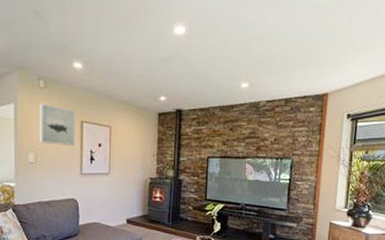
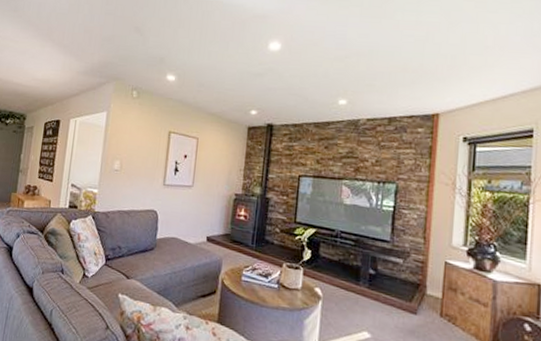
wall art: present [39,103,76,147] -> none [126,112,165,157]

